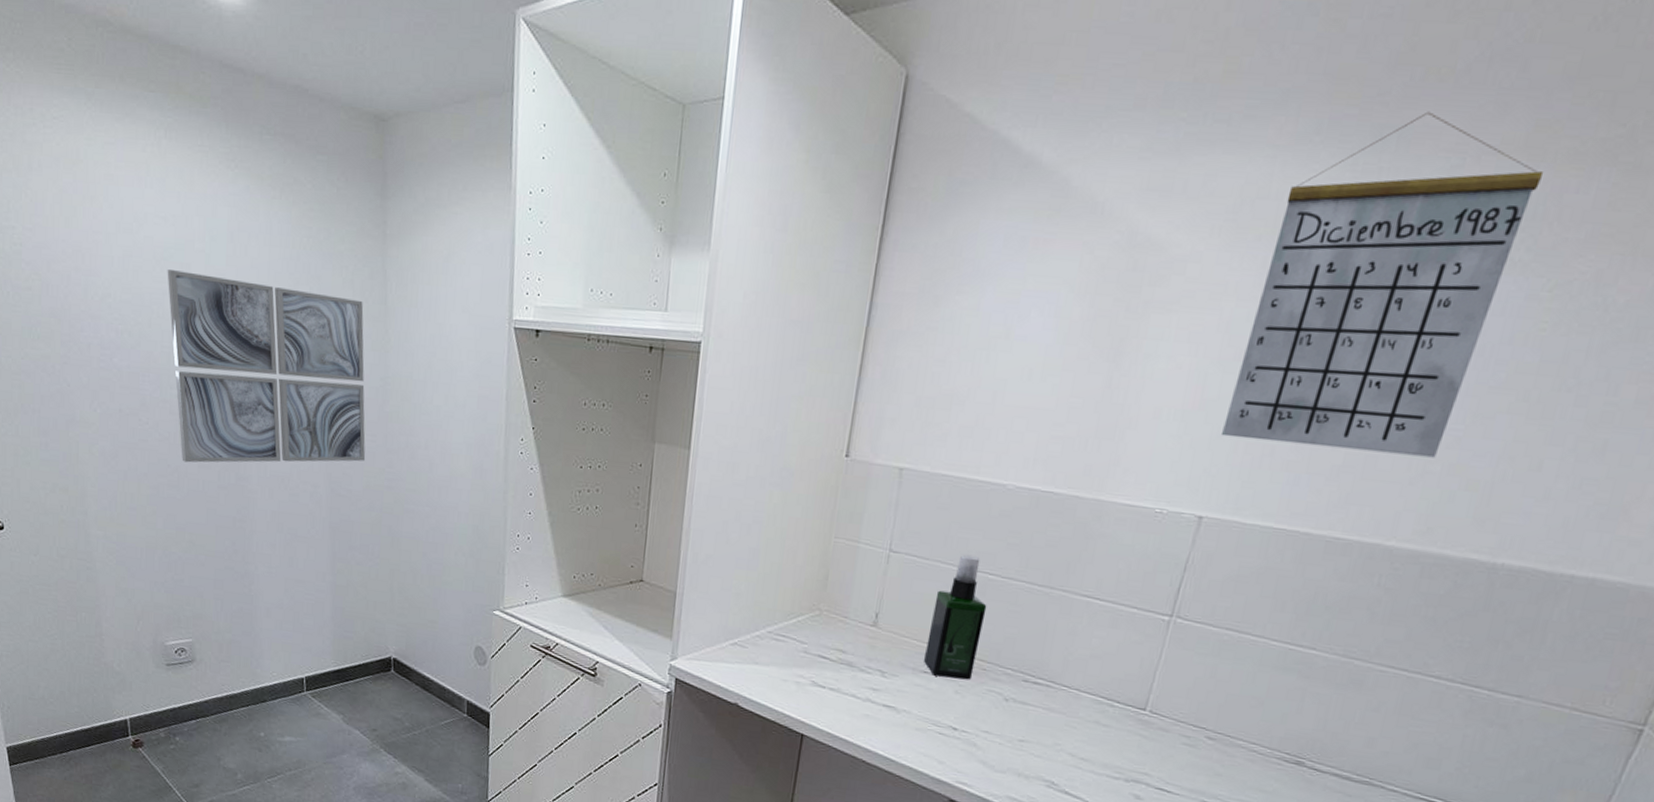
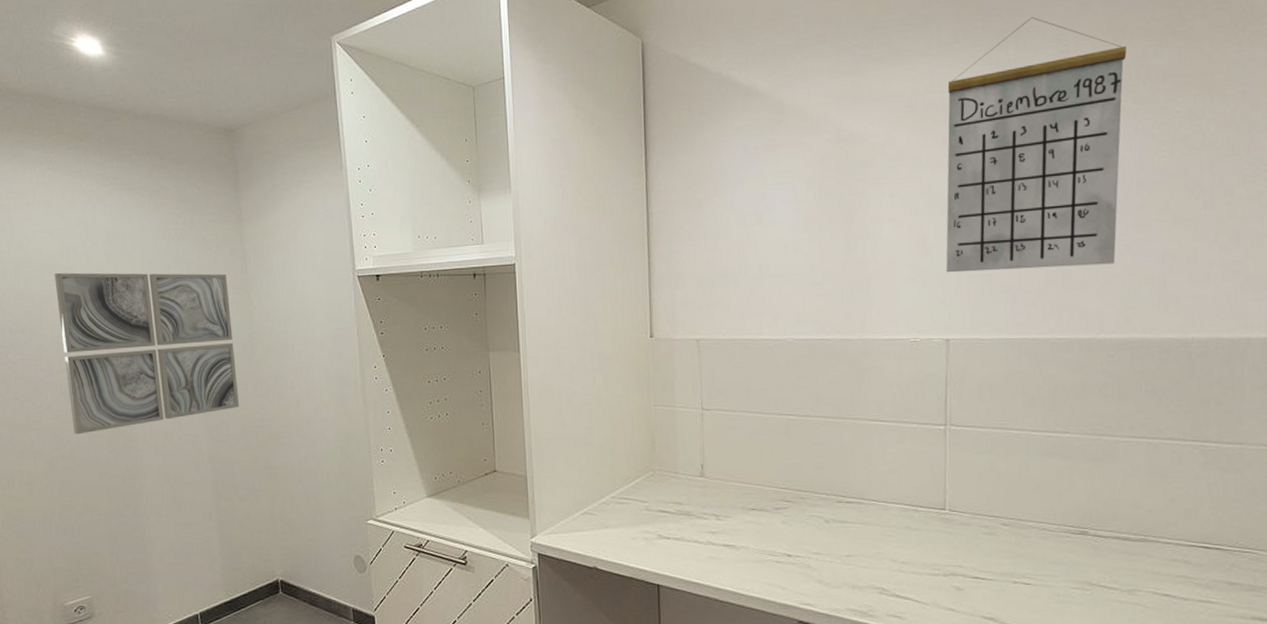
spray bottle: present [924,554,987,680] -> none [748,401,794,511]

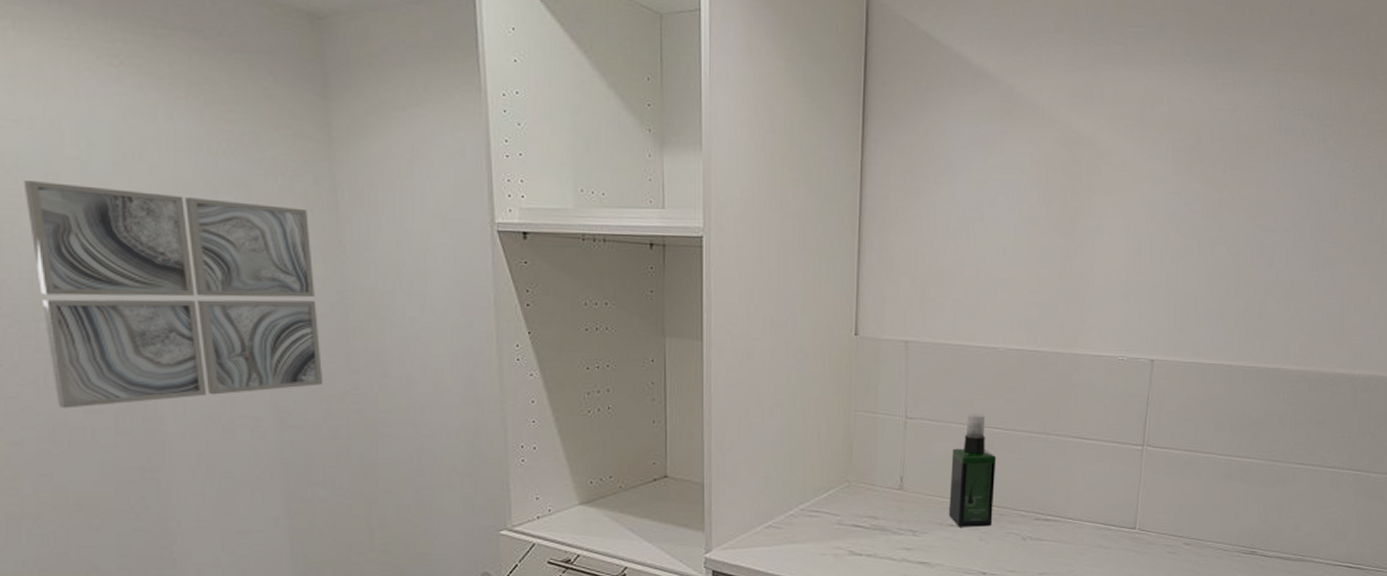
spray bottle: none [748,401,794,511] -> present [949,413,997,527]
calendar: present [946,16,1127,273] -> none [1158,41,1336,299]

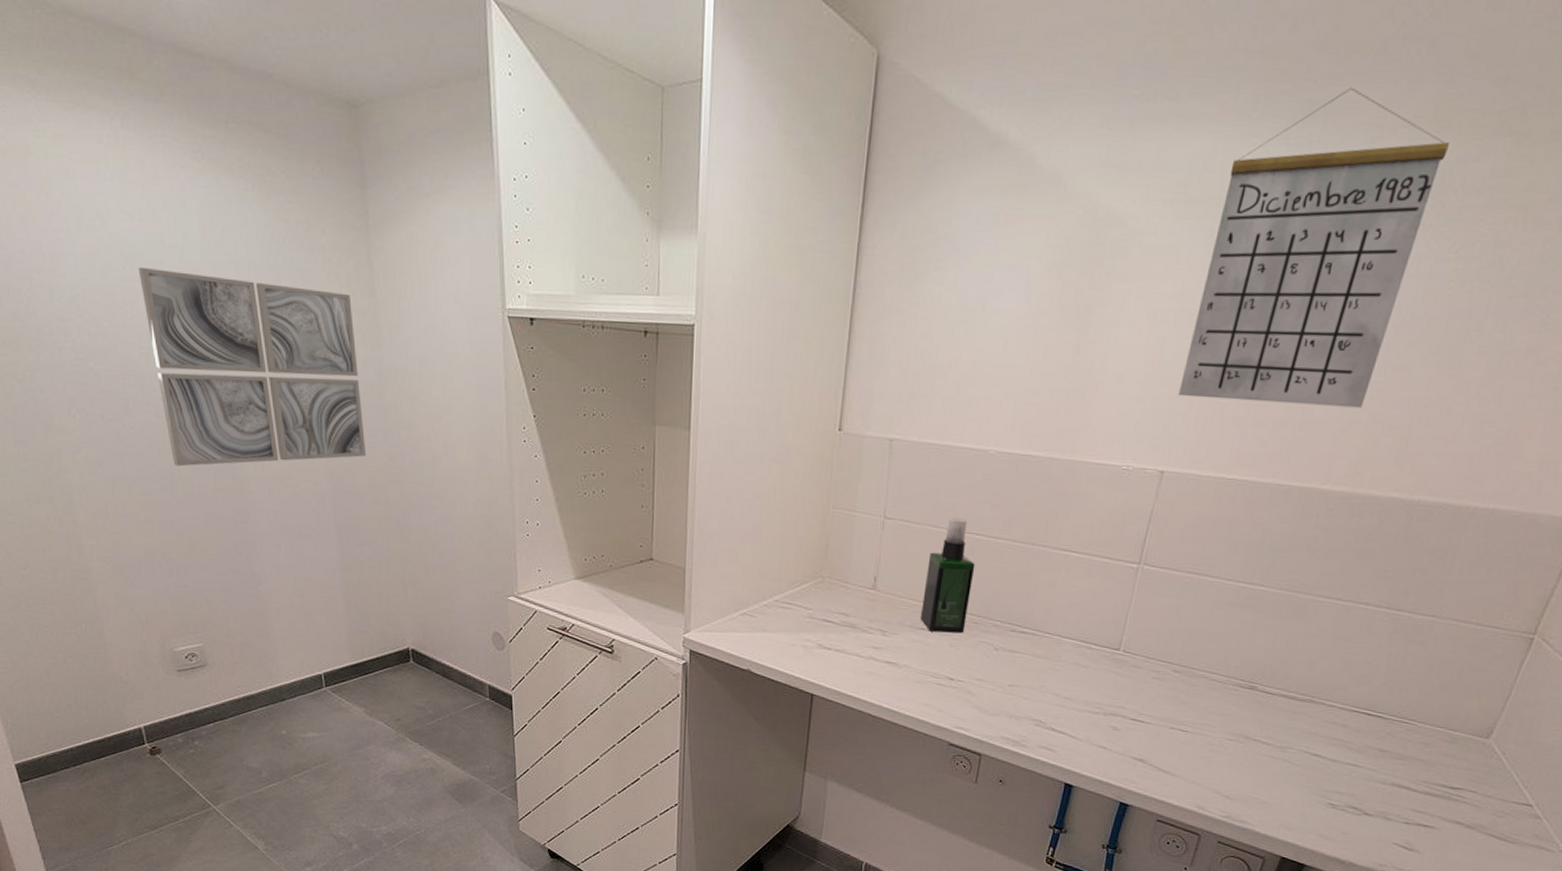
calendar: none [1158,41,1336,299] -> present [1178,87,1451,408]

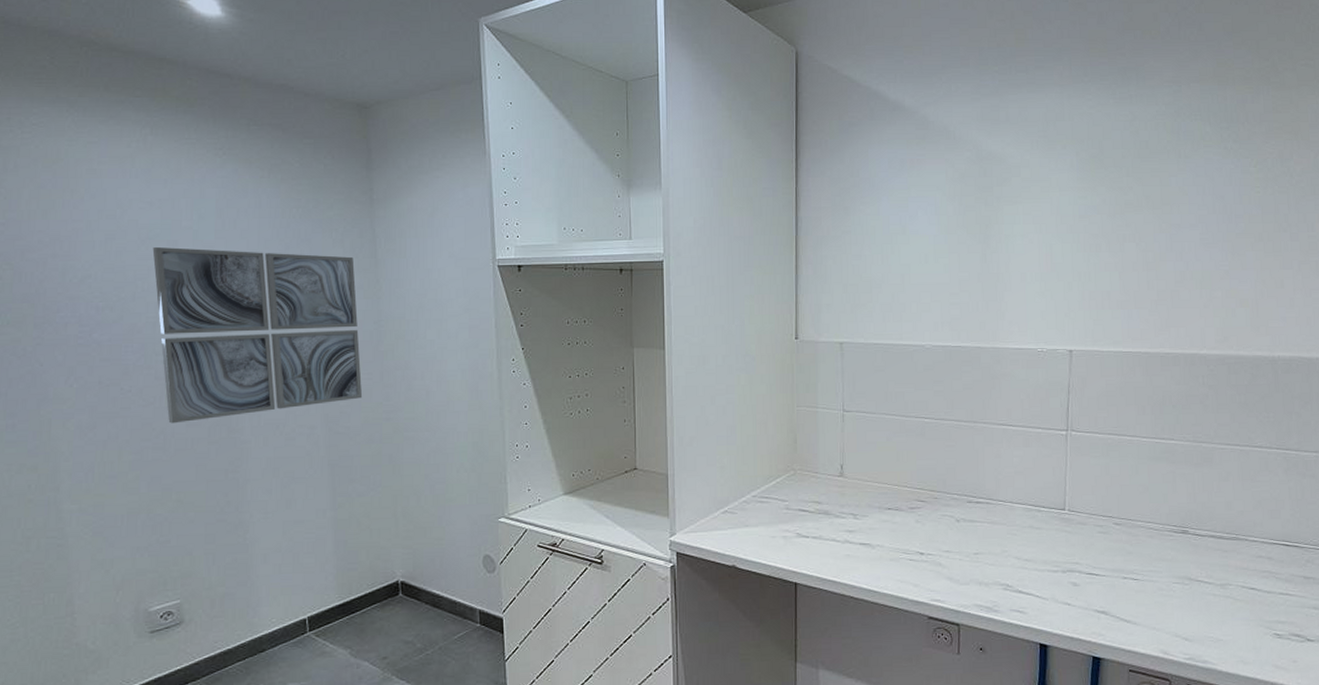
spray bottle: present [920,517,976,634] -> none [886,405,928,510]
calendar: present [1178,87,1451,408] -> none [1071,58,1230,289]

